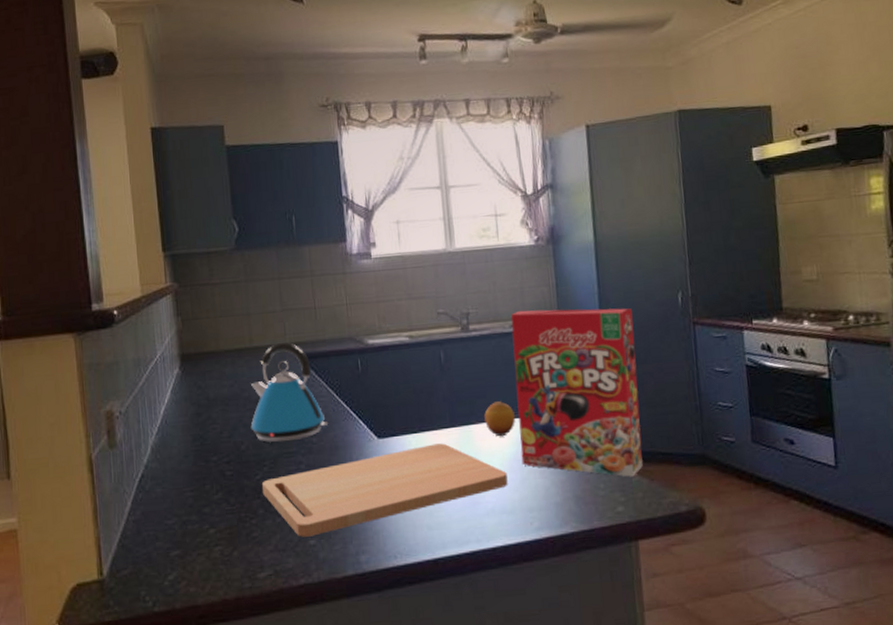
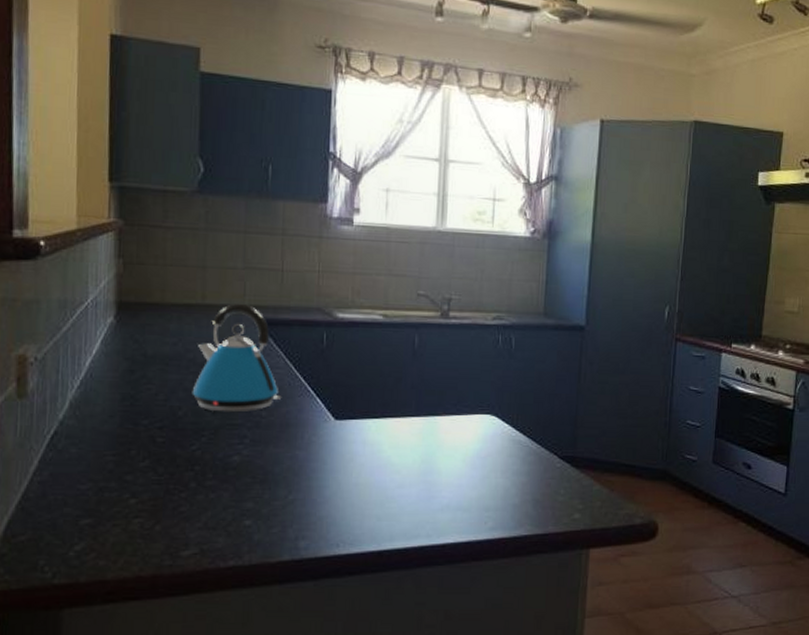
cutting board: present [262,443,508,537] -> none [198,432,468,517]
fruit: present [484,401,515,437] -> none [452,395,484,432]
cereal box: present [511,308,643,477] -> none [484,303,618,485]

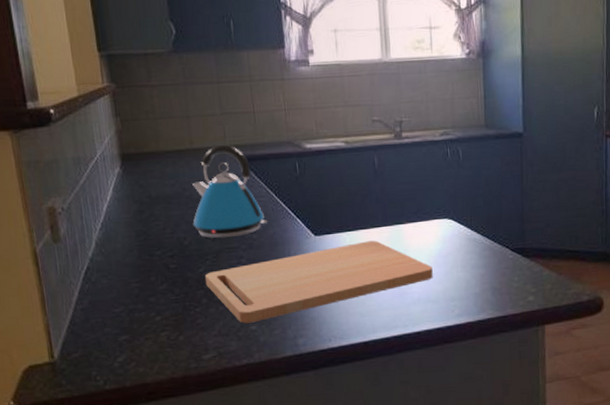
cutting board: none [198,432,468,517] -> present [205,240,433,324]

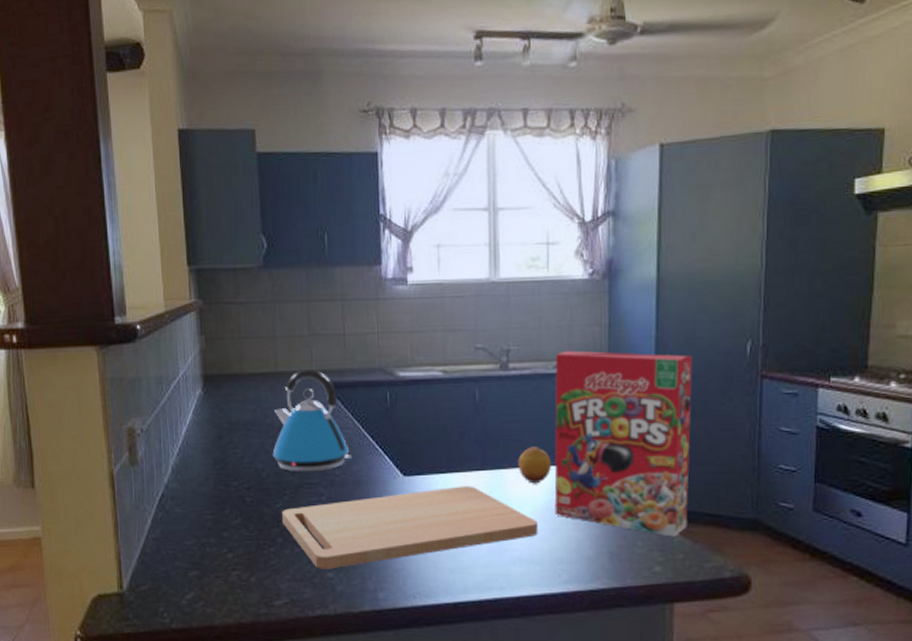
fruit: none [414,203,442,235] -> present [518,447,551,484]
cereal box: none [441,120,553,271] -> present [554,350,692,537]

